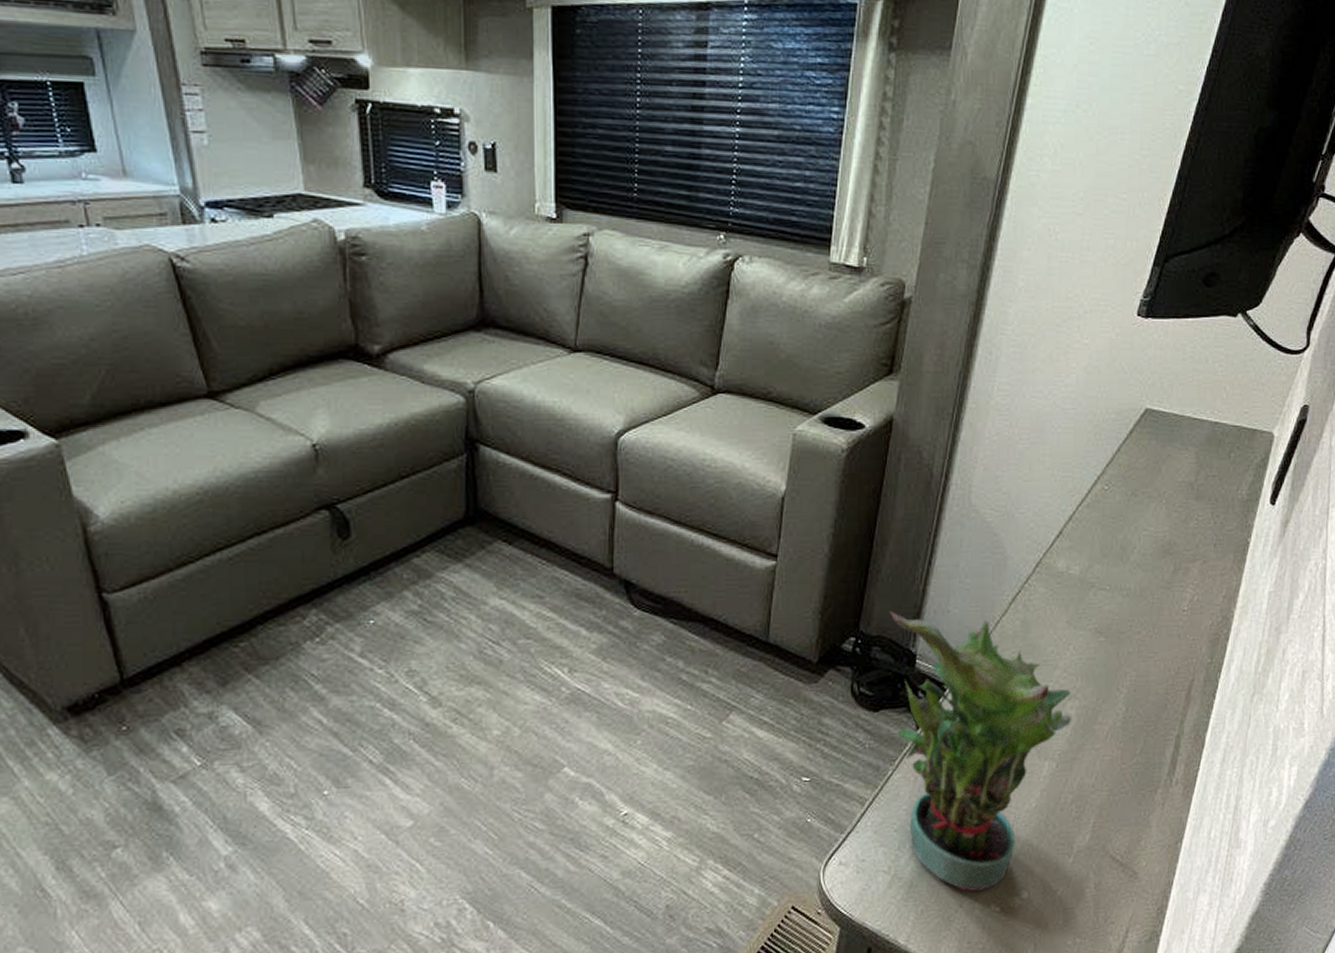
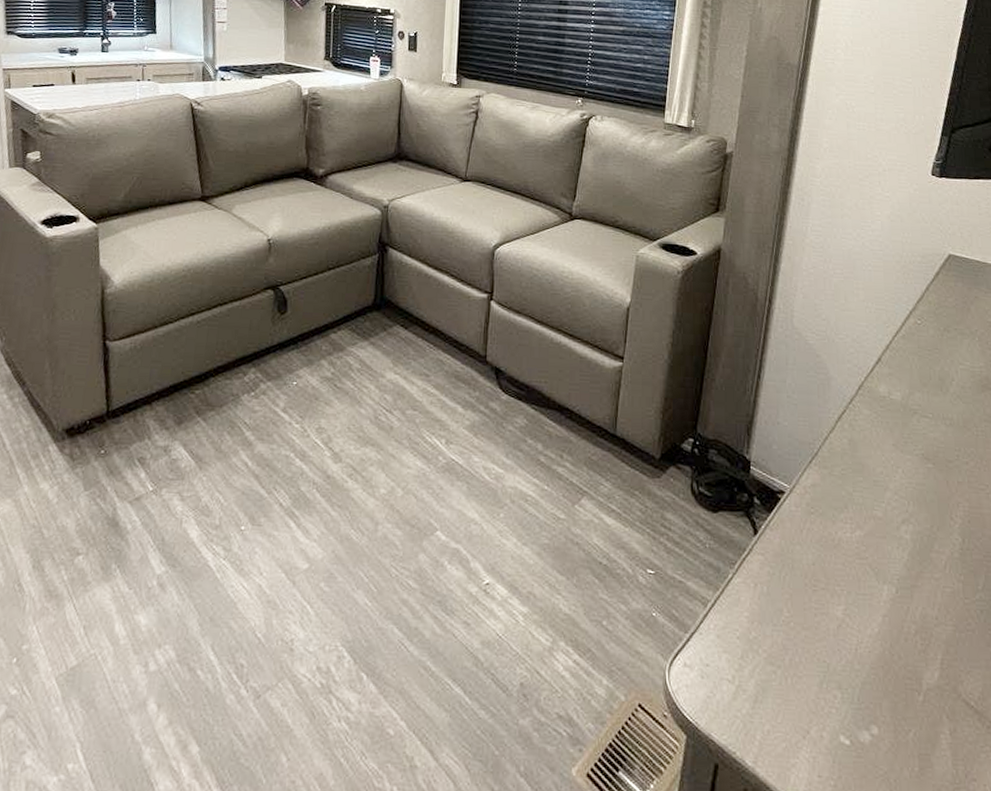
potted plant: present [889,611,1071,892] -> none [724,418,907,719]

